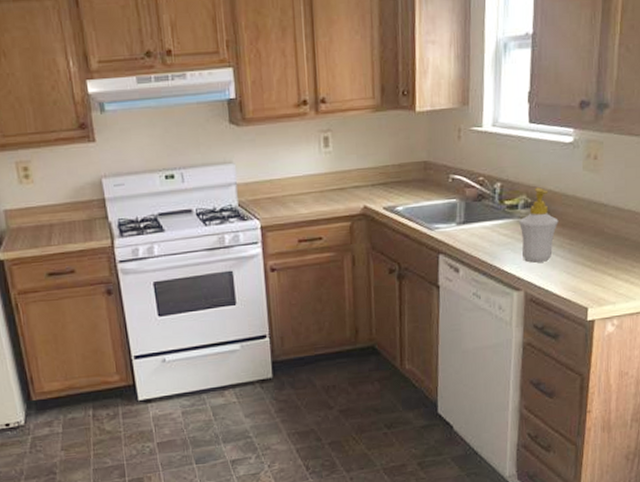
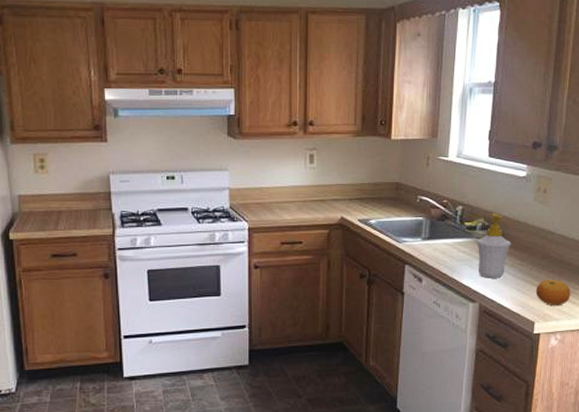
fruit: none [588,258,628,288] -> present [536,279,571,305]

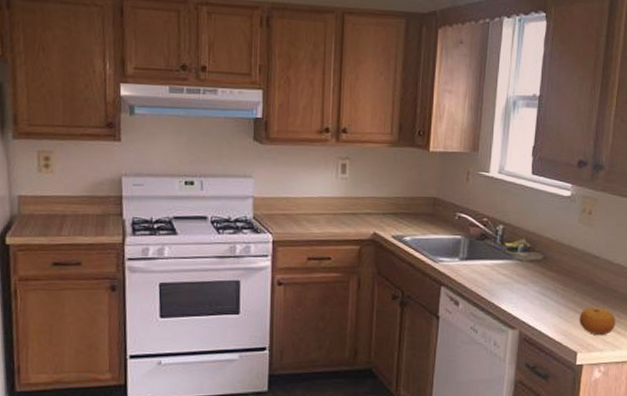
soap bottle: present [477,213,511,278] -> none [518,234,554,304]

